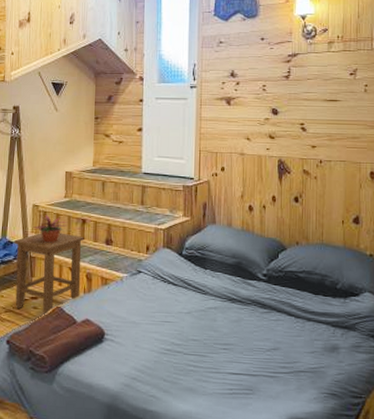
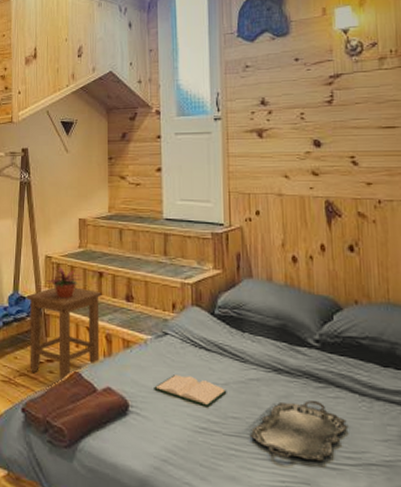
hardback book: none [127,306,189,333] -> present [154,375,227,408]
serving tray: none [206,323,284,372] -> present [249,400,347,461]

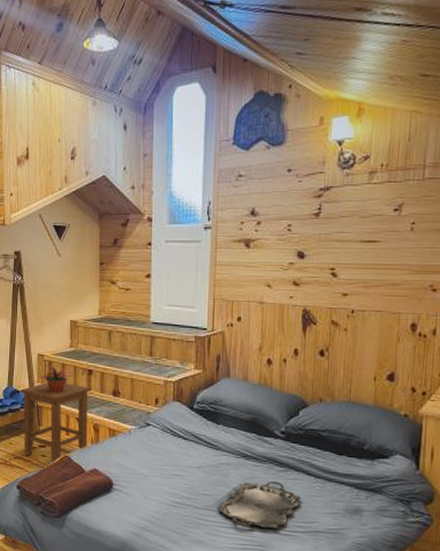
hardback book: present [154,375,227,408] -> none [136,459,200,486]

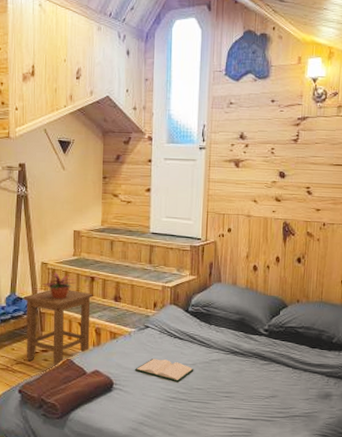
hardback book: none [136,459,200,486] -> present [135,359,194,382]
serving tray: present [217,481,301,529] -> none [209,374,282,416]

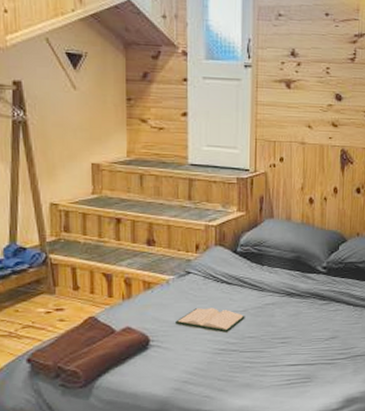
stool: present [23,289,93,367] -> none [28,234,120,328]
potted plant: present [41,271,76,300] -> none [51,214,97,247]

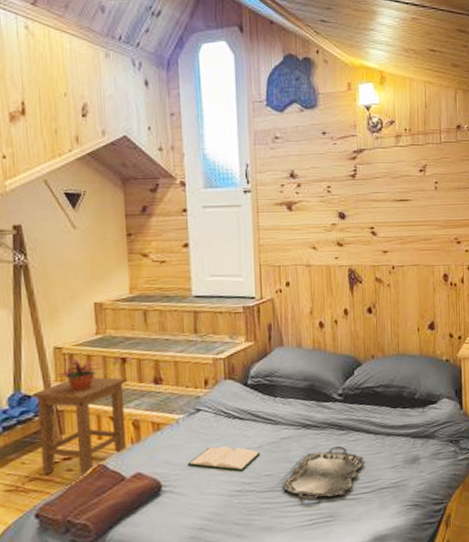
stool: none [28,234,120,328] -> present [32,377,127,478]
potted plant: none [51,214,97,247] -> present [55,357,102,392]
serving tray: none [263,315,342,361] -> present [281,446,364,500]

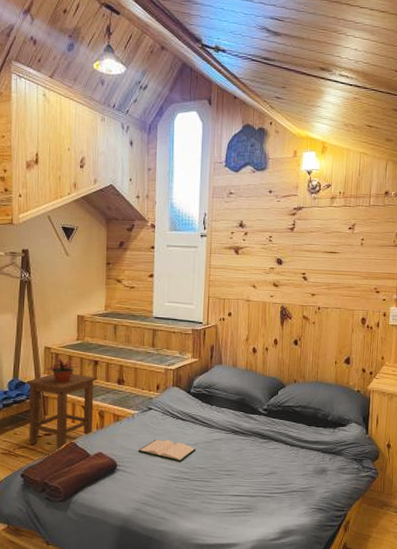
serving tray: present [281,446,364,500] -> none [210,452,280,493]

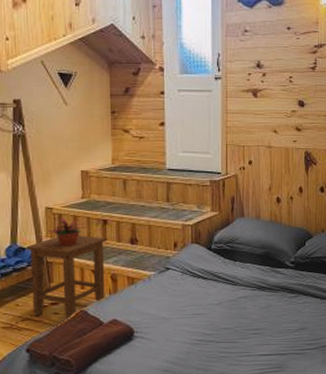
hardback book: present [138,440,196,462] -> none [157,301,220,324]

